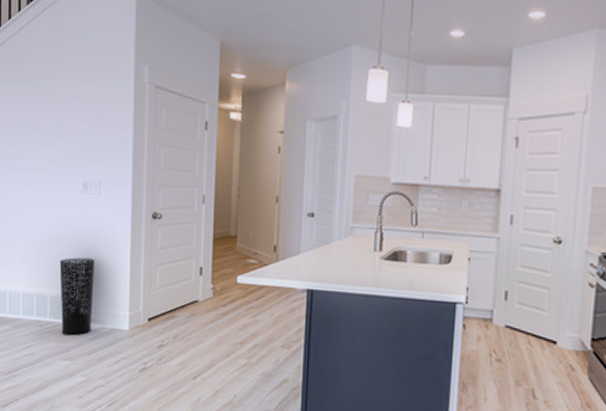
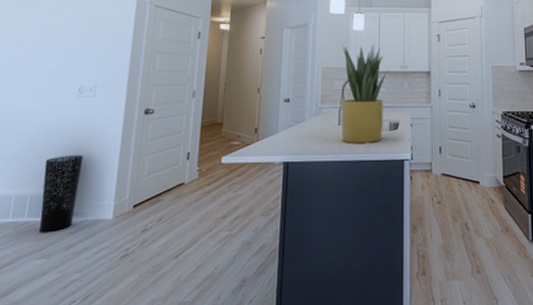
planter: none [377,147,444,278] -> present [341,44,389,144]

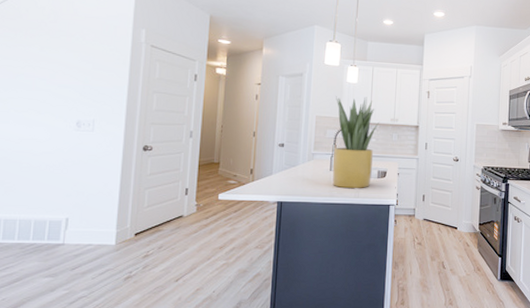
umbrella stand: present [38,155,84,233] -> none [44,185,85,255]

